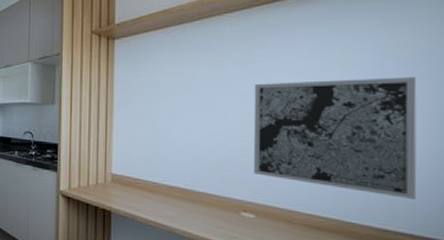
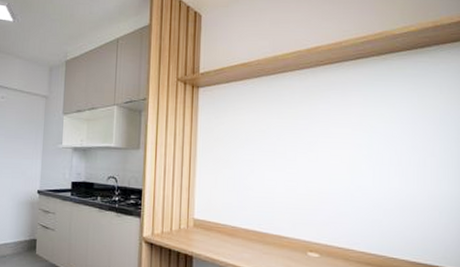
wall art: present [253,77,417,199] -> none [318,133,440,236]

